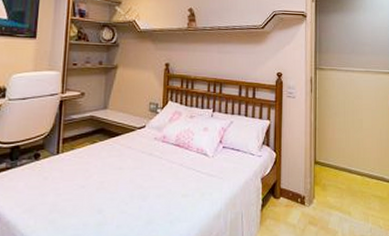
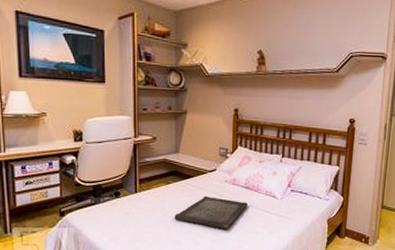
serving tray: none [98,155,178,194] -> present [174,195,248,230]

